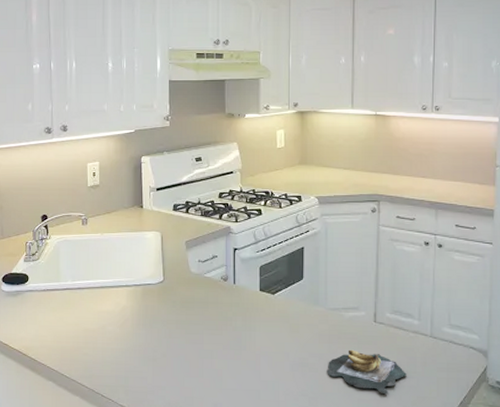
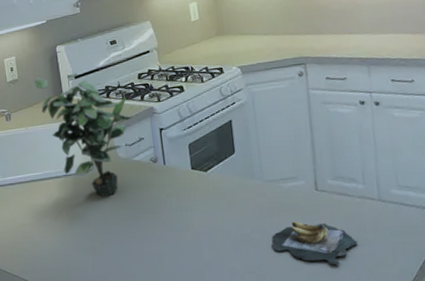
potted plant: none [115,185,209,309] -> present [34,74,133,196]

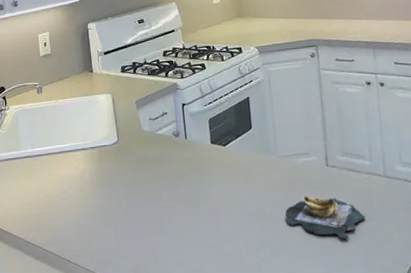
potted plant: present [34,74,133,196] -> none [65,50,158,169]

